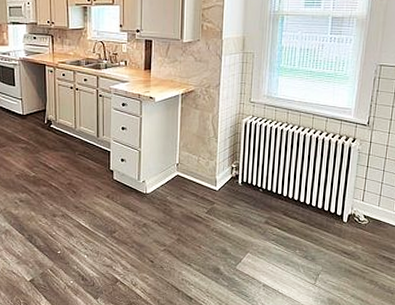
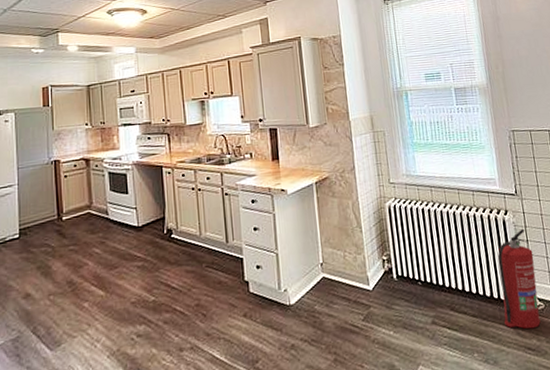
fire extinguisher: none [329,156,370,238] -> present [497,228,541,329]

